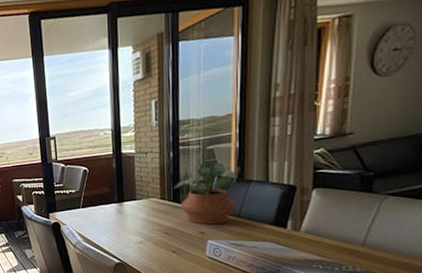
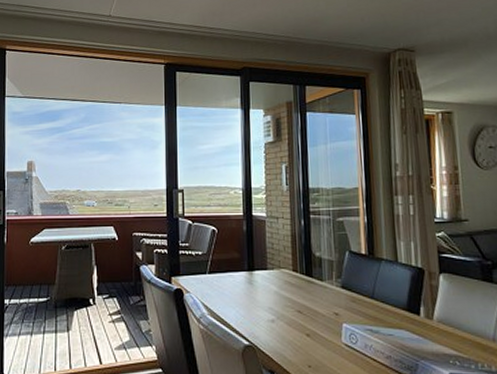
potted plant: present [172,161,241,225] -> none [305,233,371,305]

